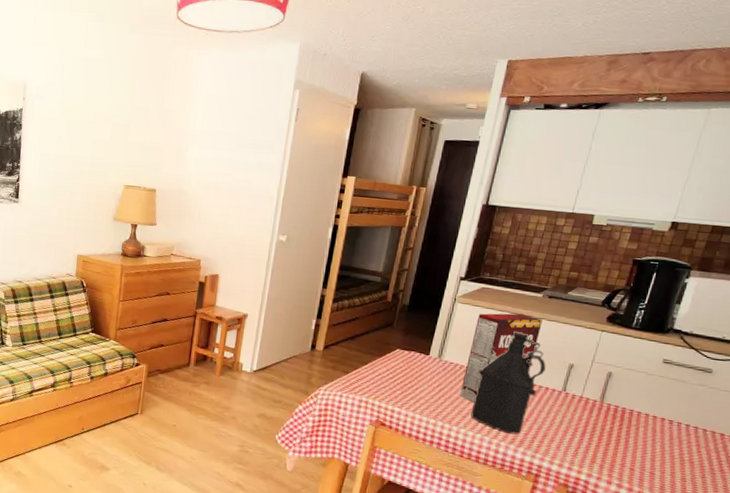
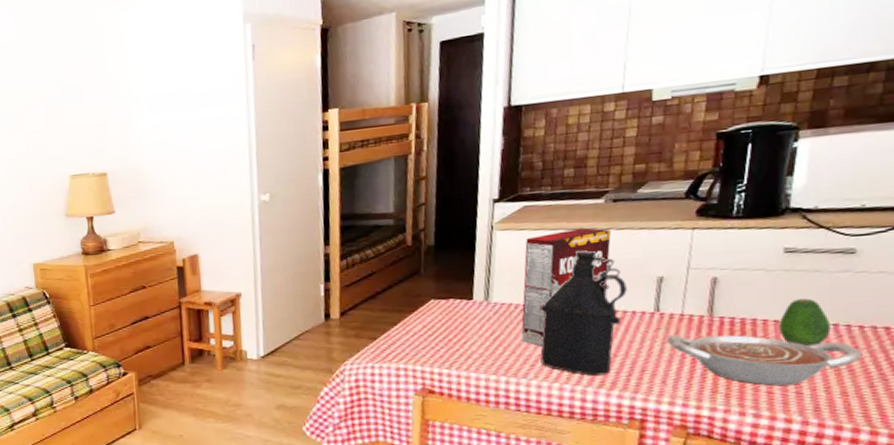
bowl: none [566,411,702,467] -> present [666,335,863,386]
fruit: none [648,400,684,439] -> present [779,298,831,346]

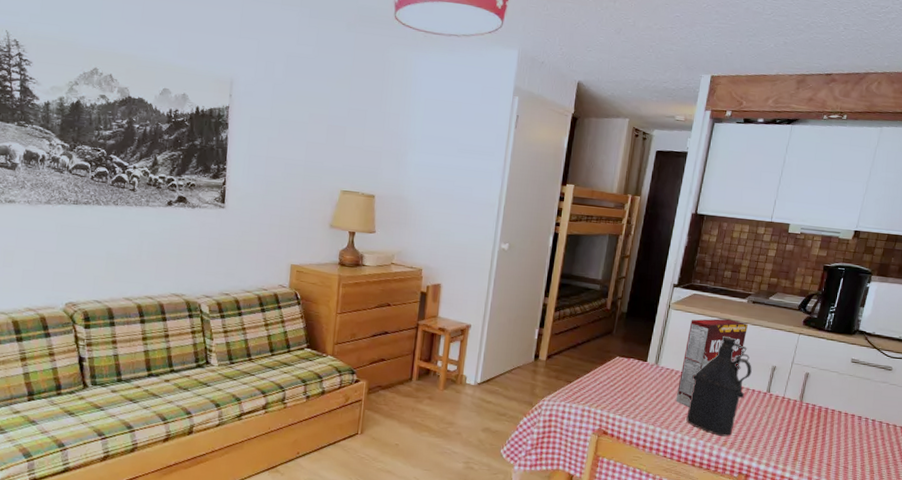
bowl: present [666,335,863,386] -> none [771,412,886,461]
fruit: present [779,298,831,346] -> none [841,398,871,433]

